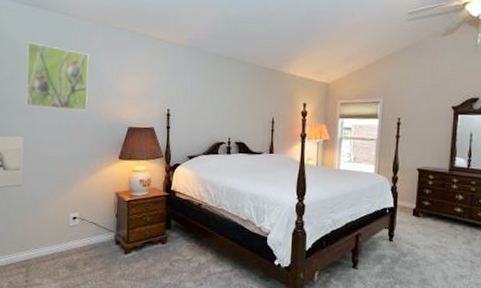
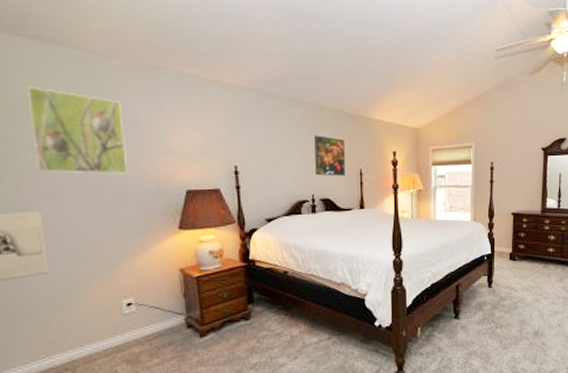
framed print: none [233,86,260,123] -> present [314,135,345,176]

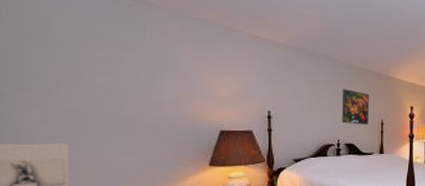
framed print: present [26,85,128,174] -> none [67,26,164,113]

